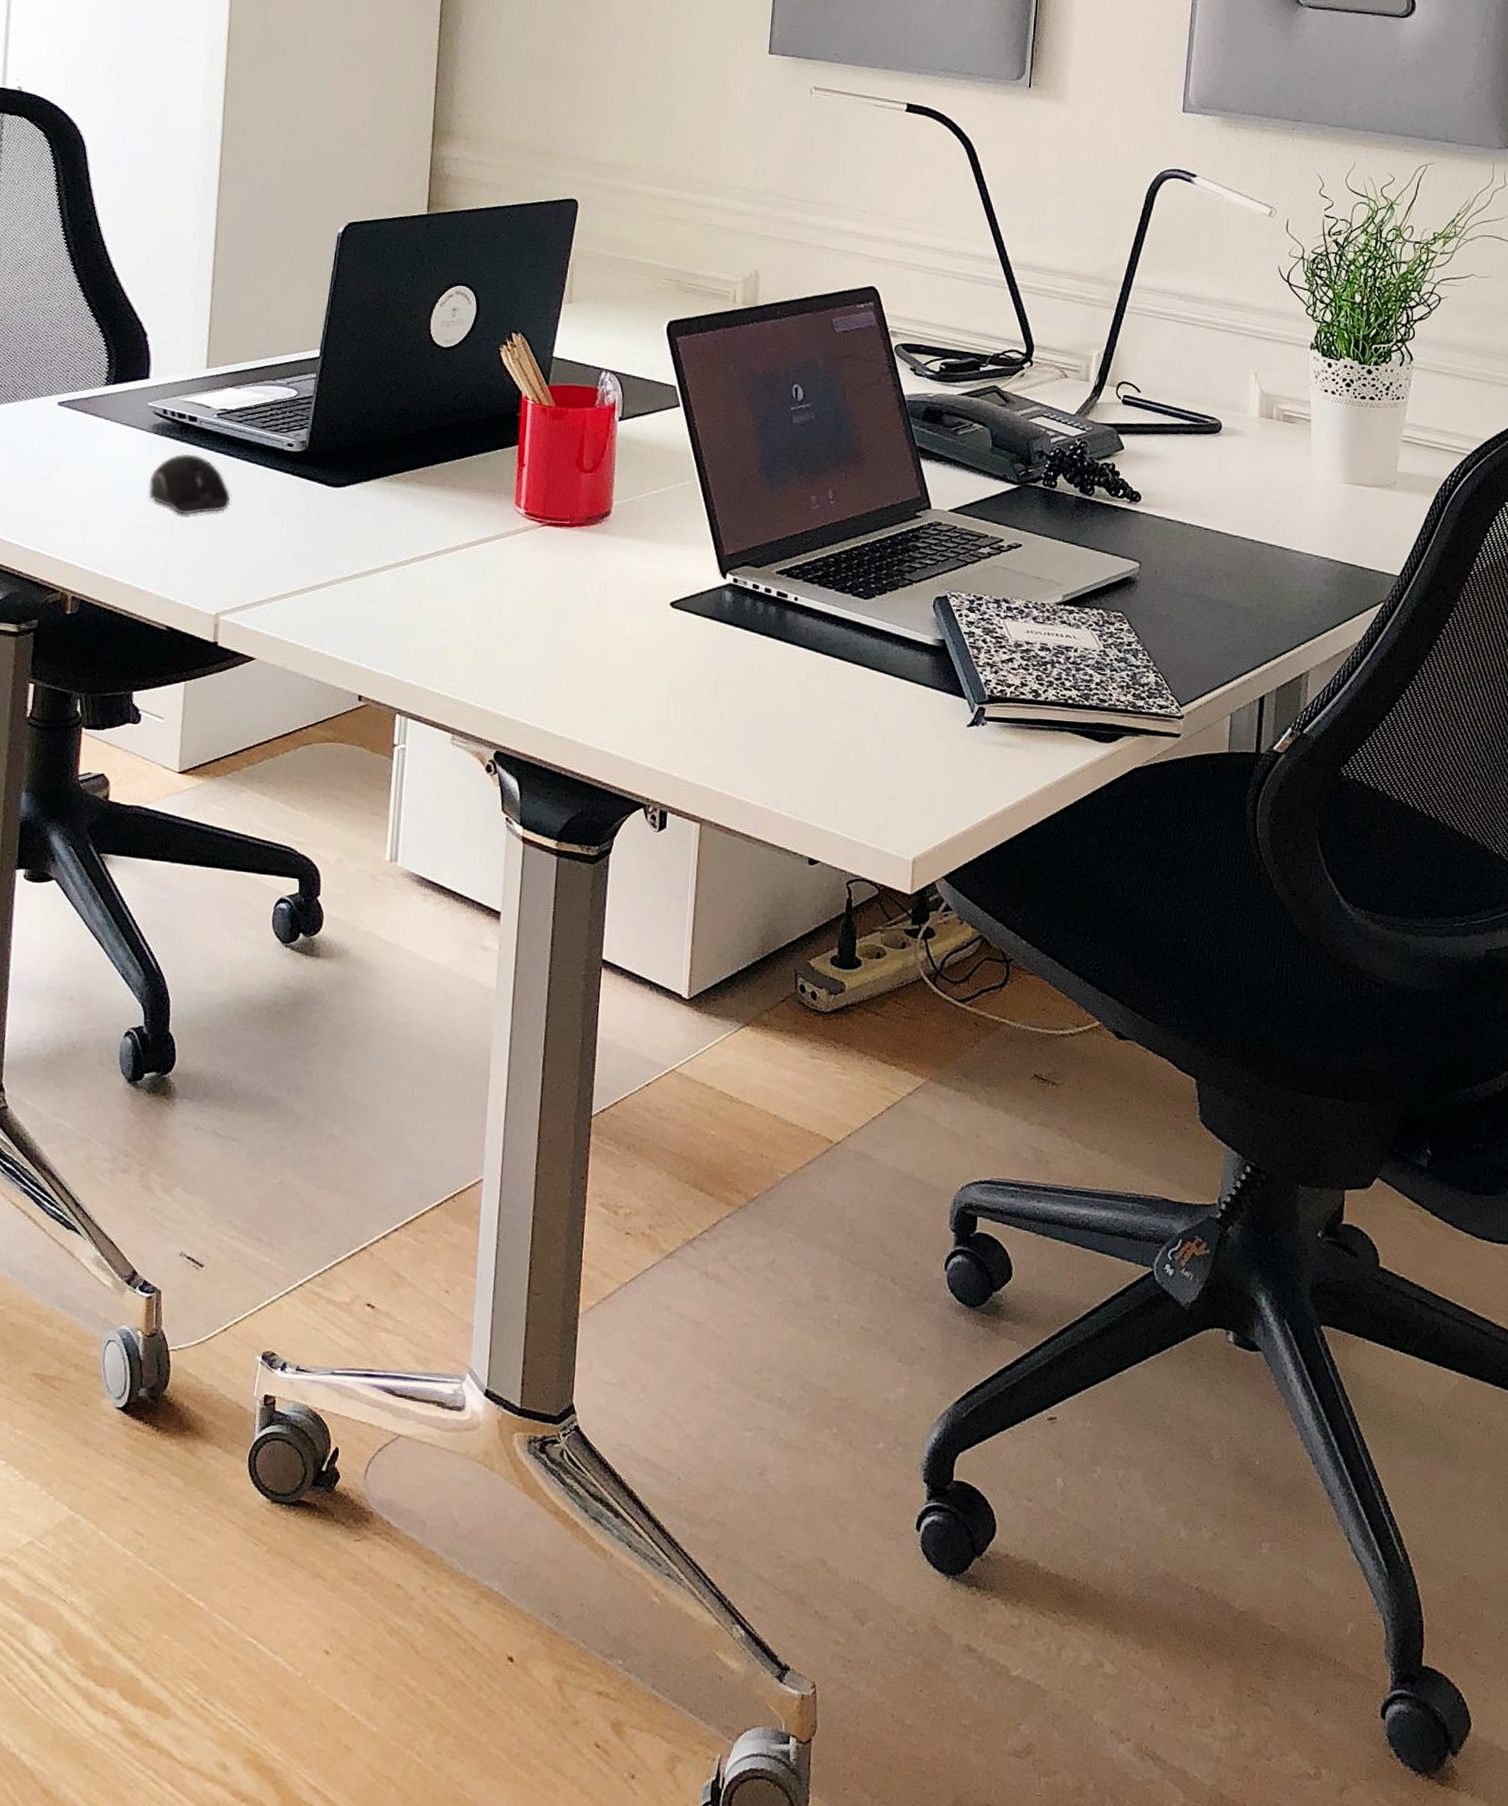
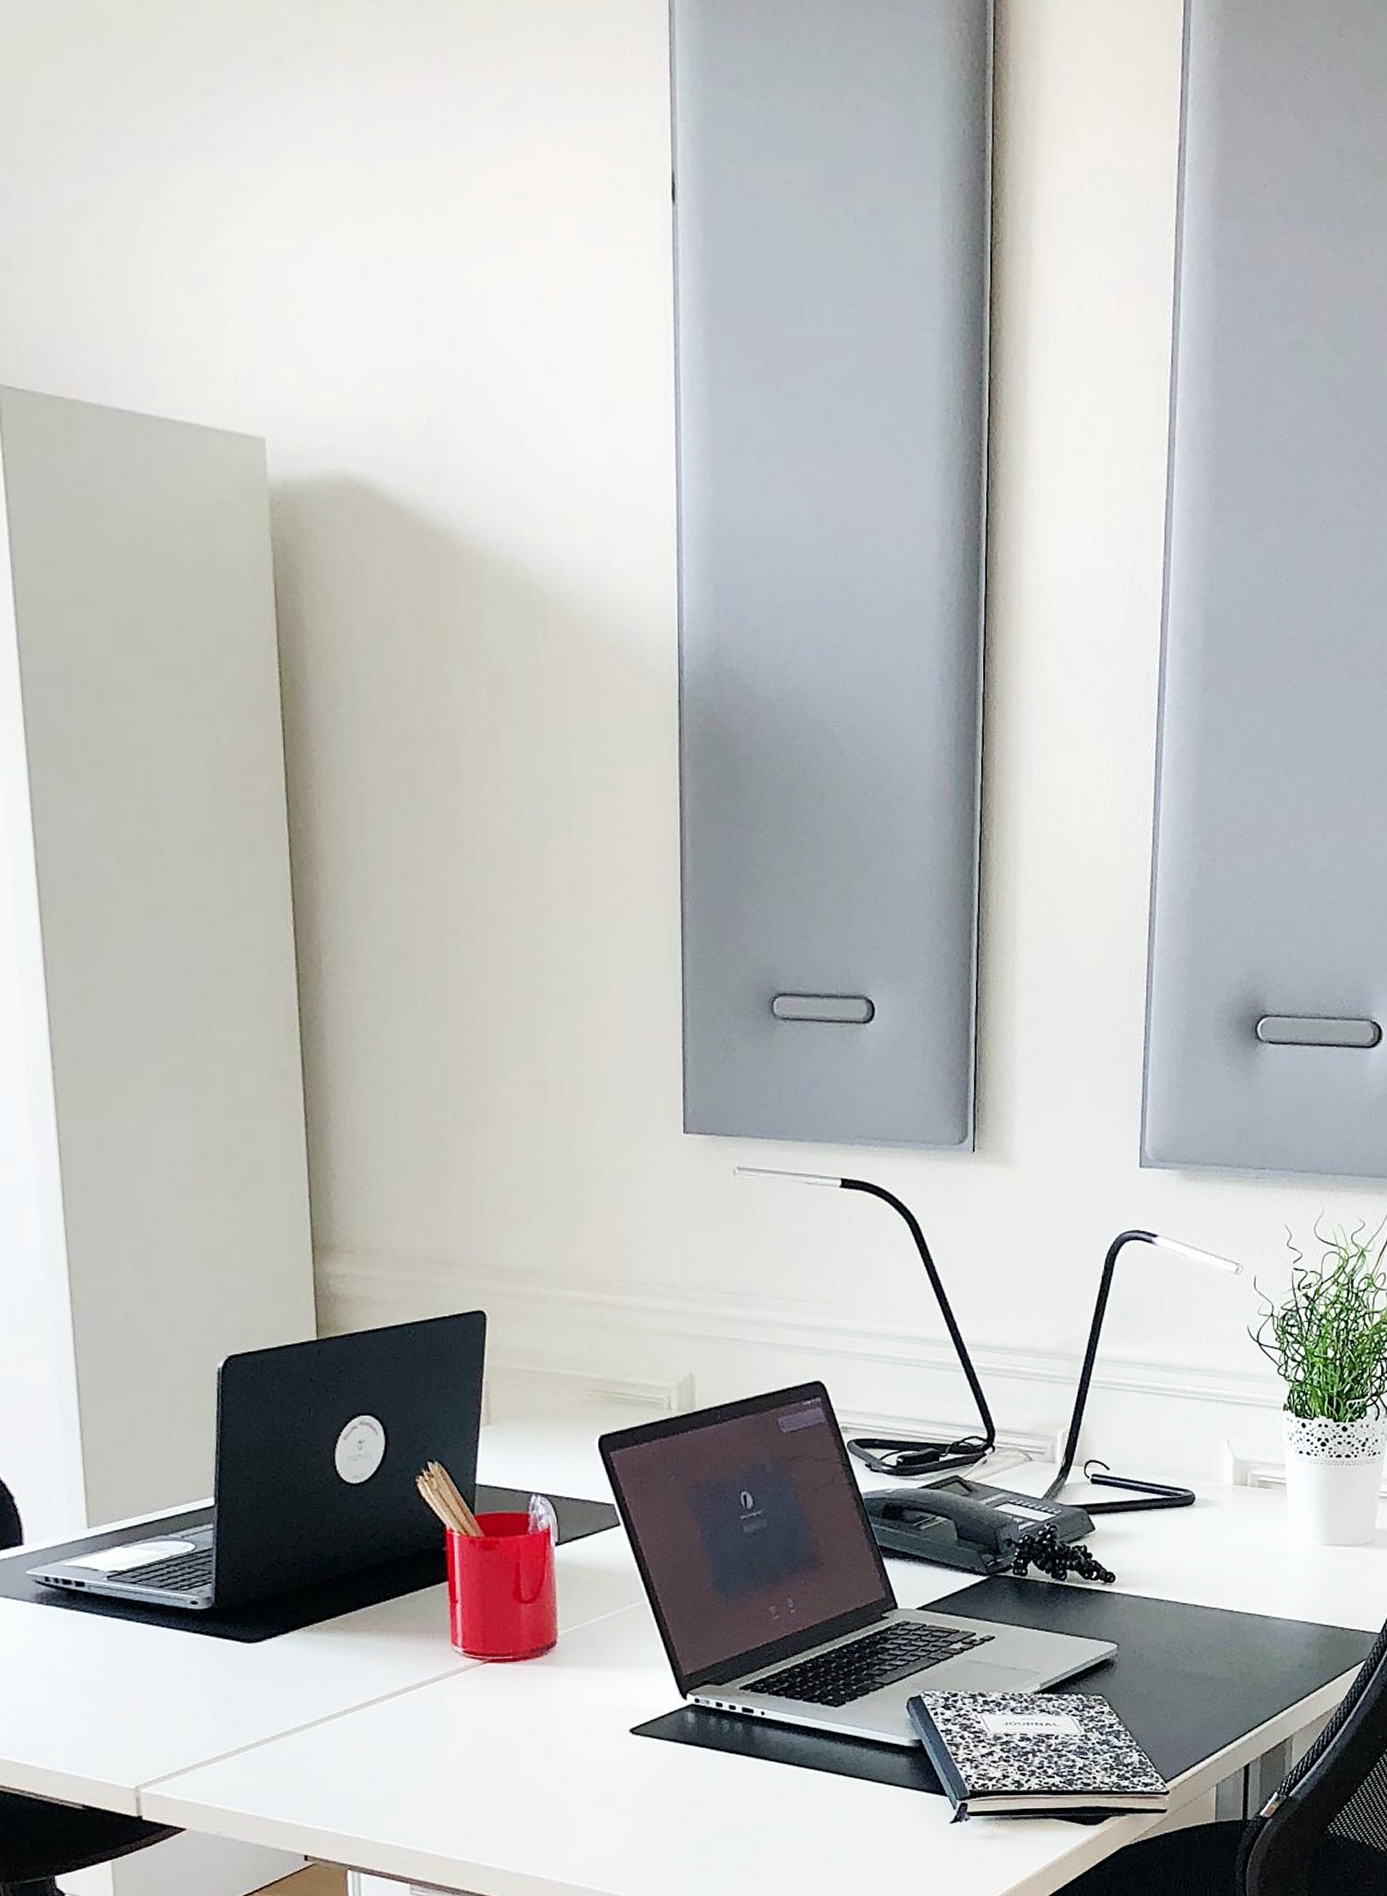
computer mouse: present [149,453,231,515] -> none [40,1622,135,1687]

